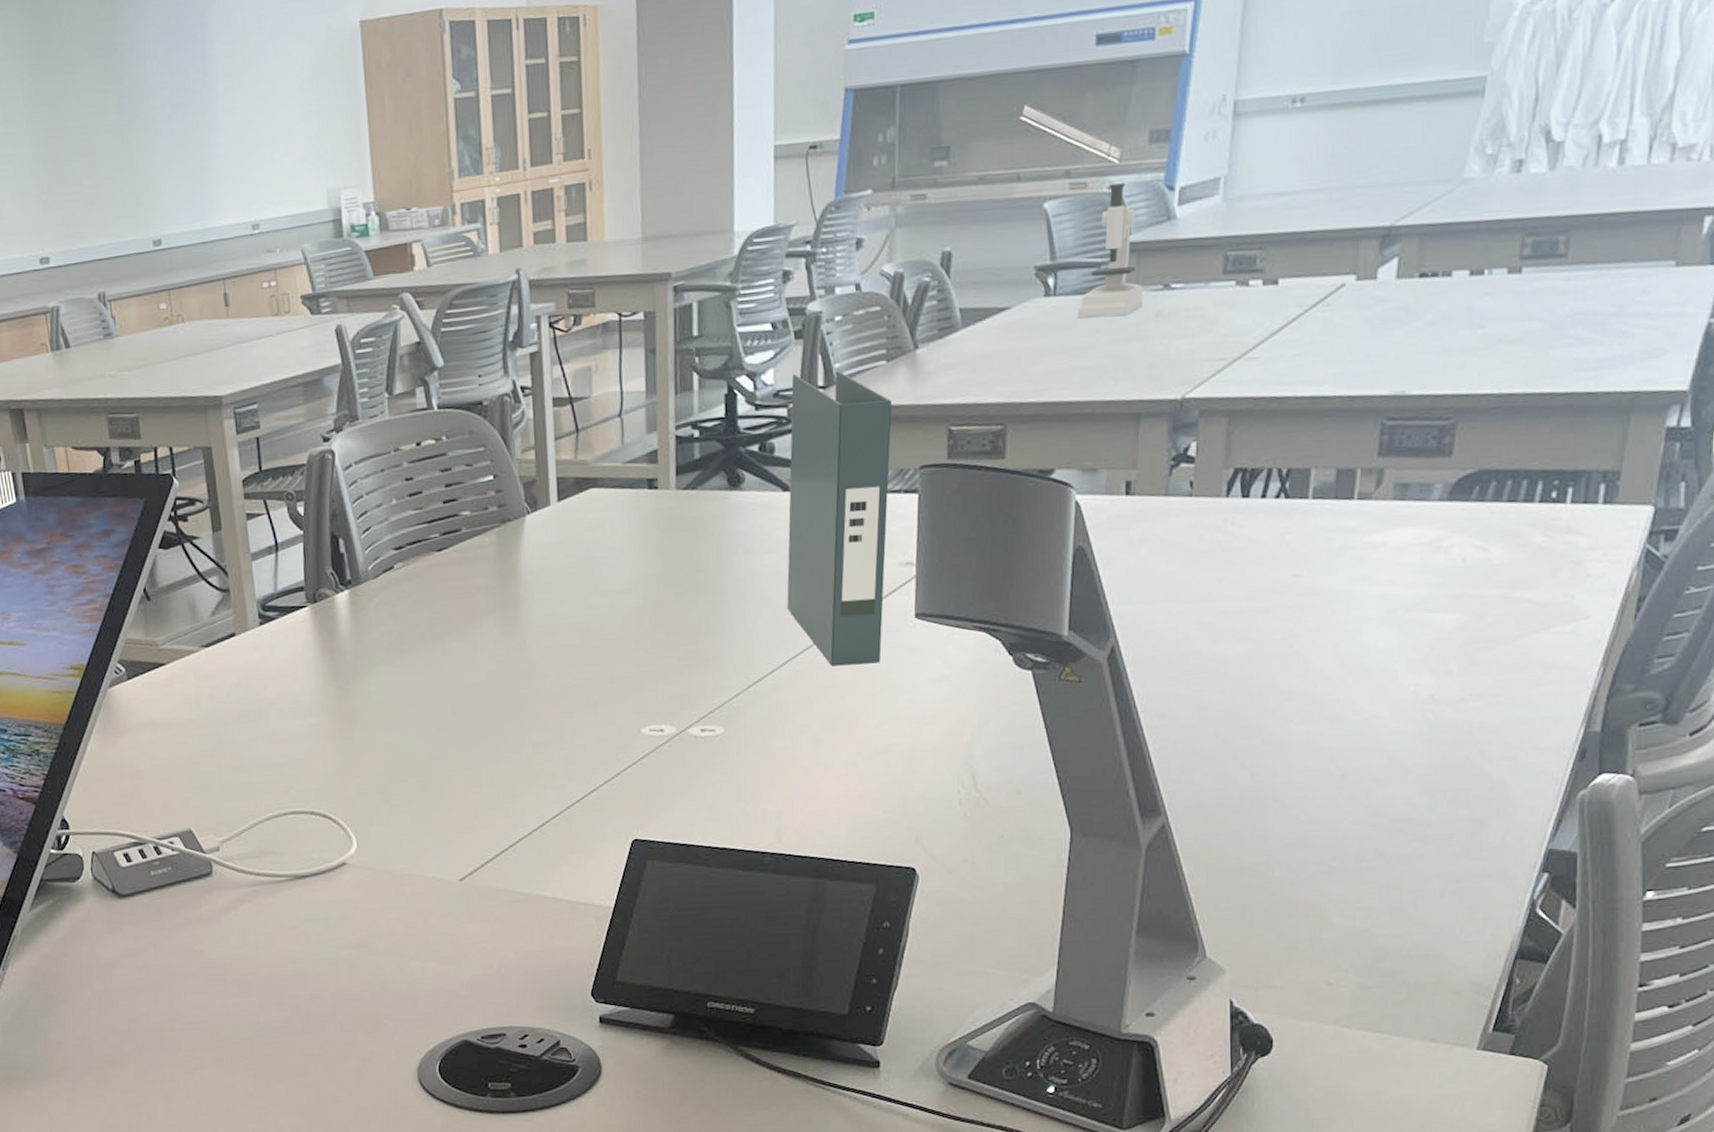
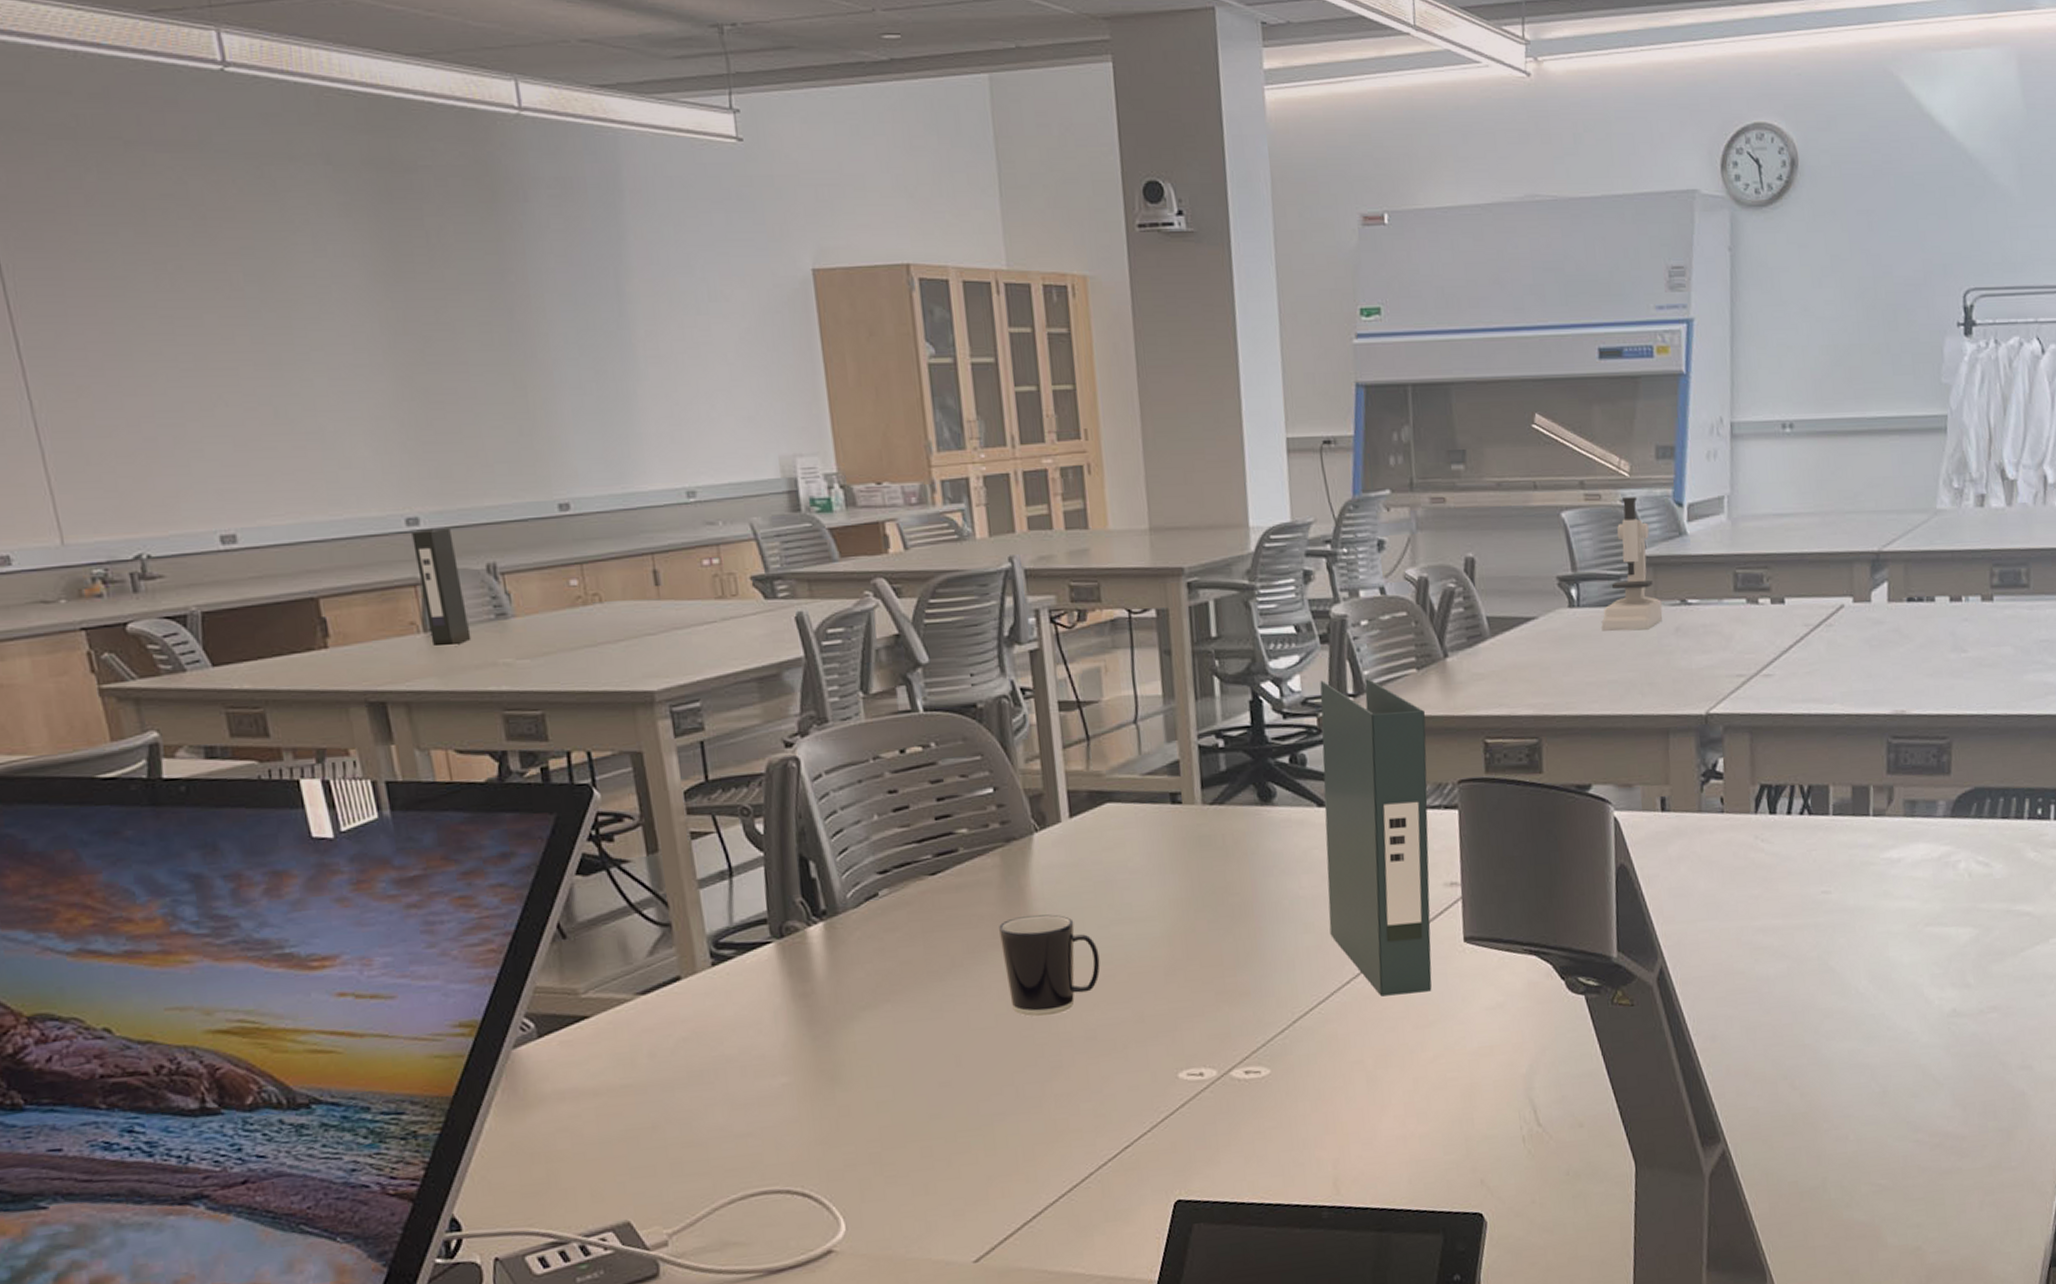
binder: none [44,265,86,363] -> present [411,528,472,647]
mug: none [493,586,578,675] -> present [999,914,1101,1017]

